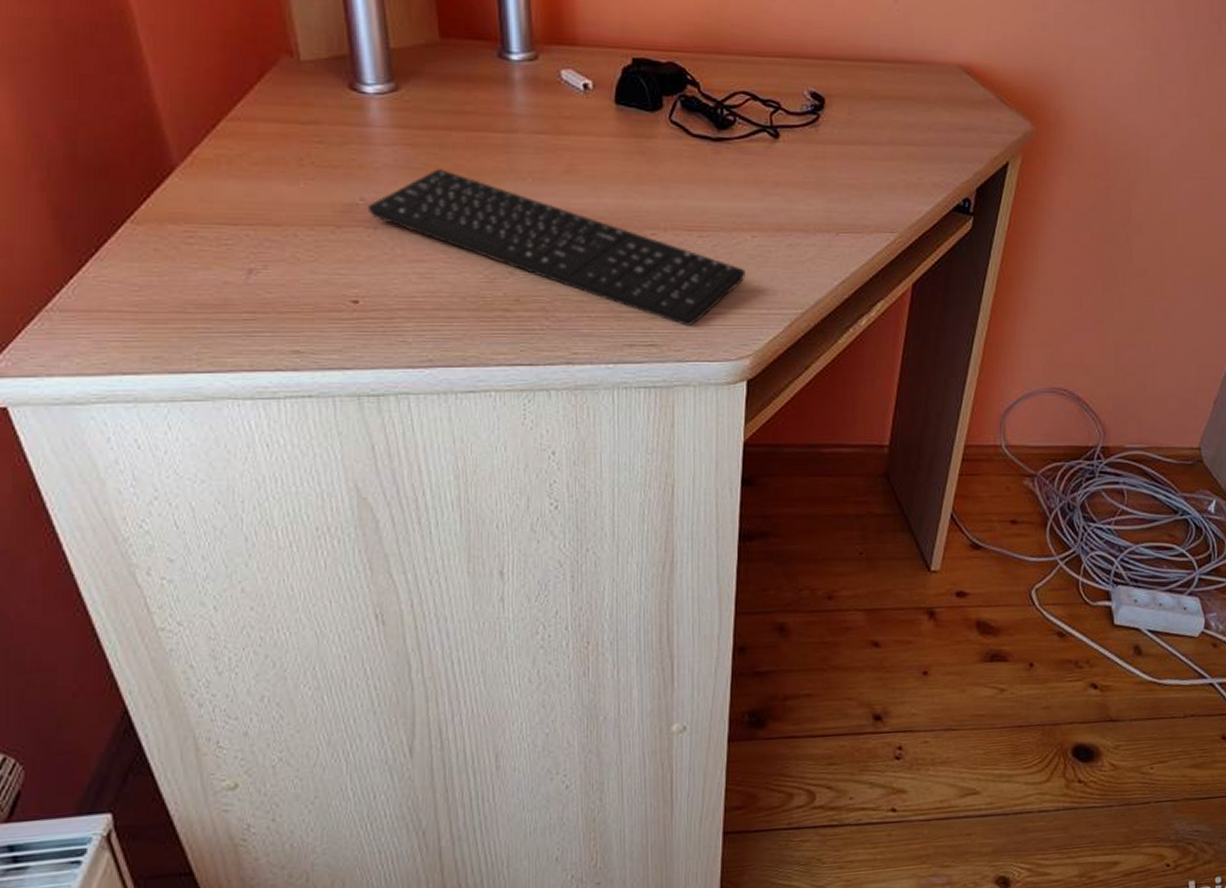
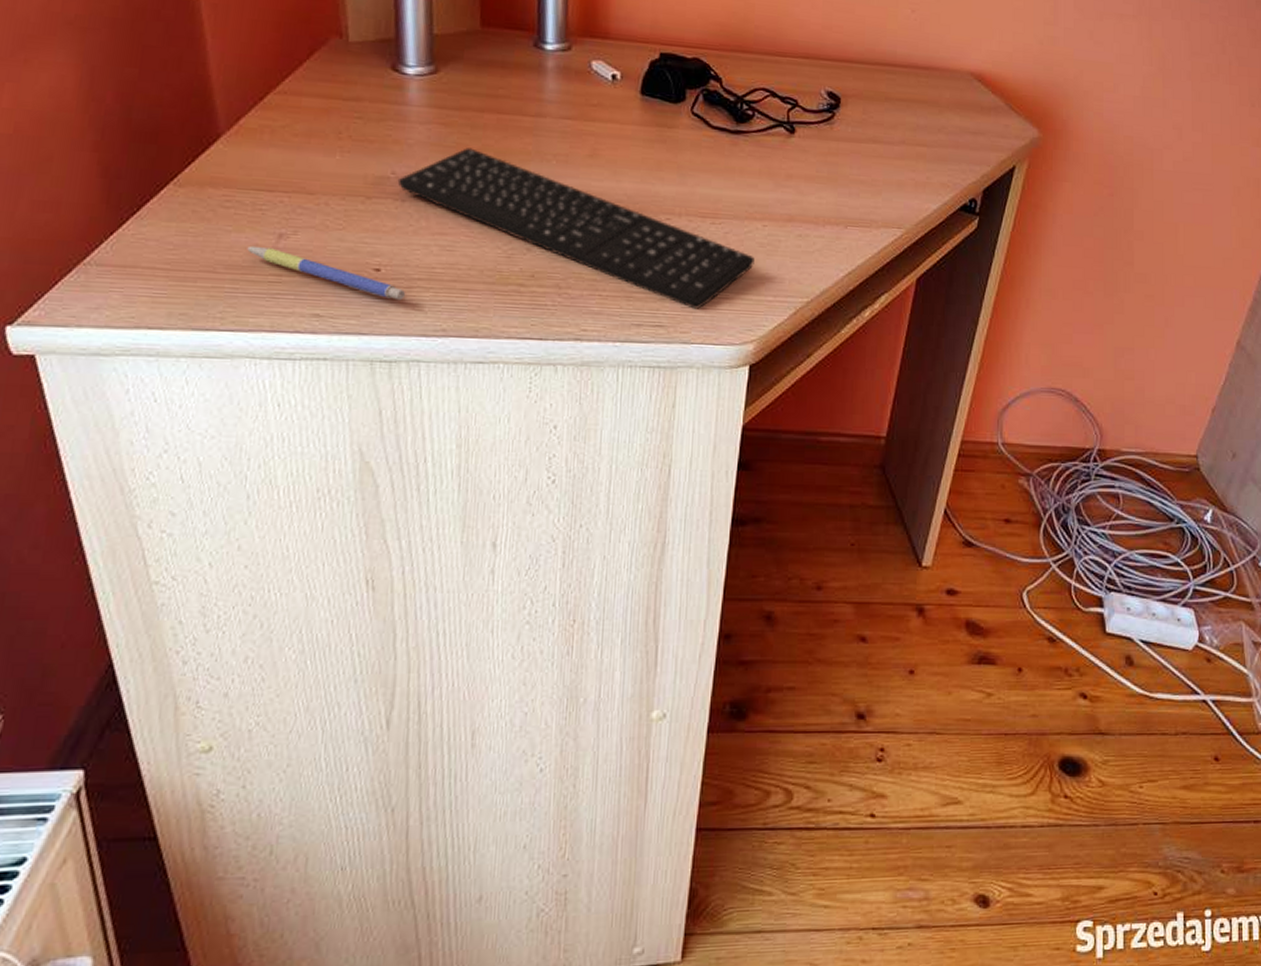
pen: none [216,283,388,333] -> present [247,245,406,301]

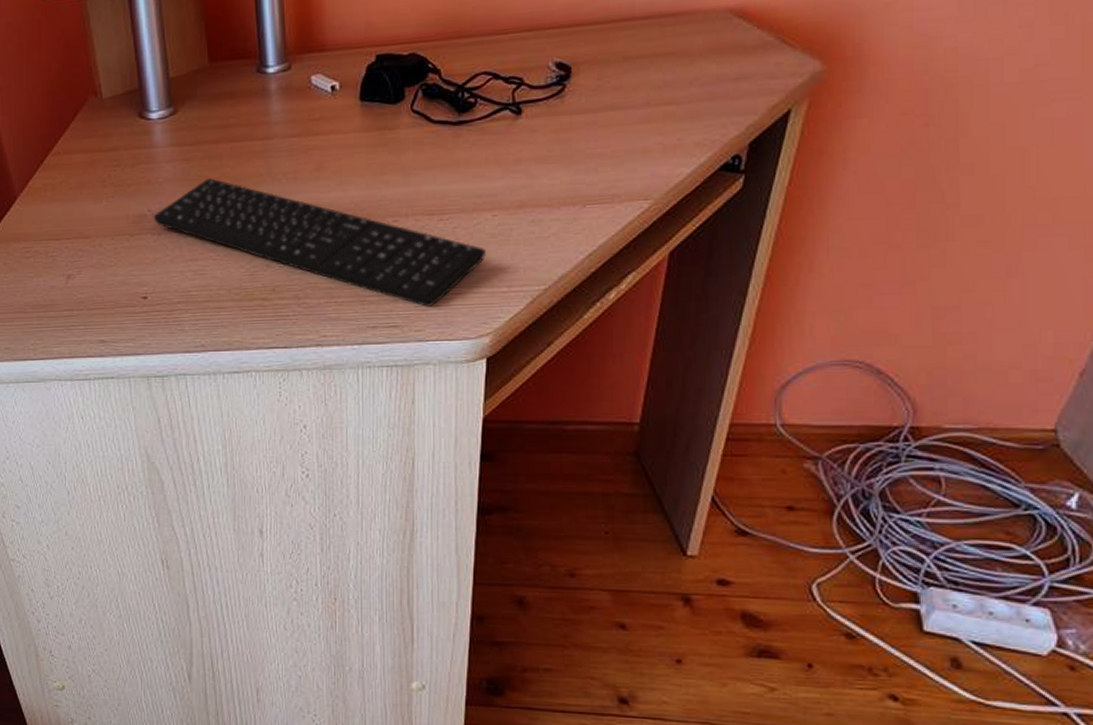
pen: present [247,245,406,301] -> none [46,287,170,323]

